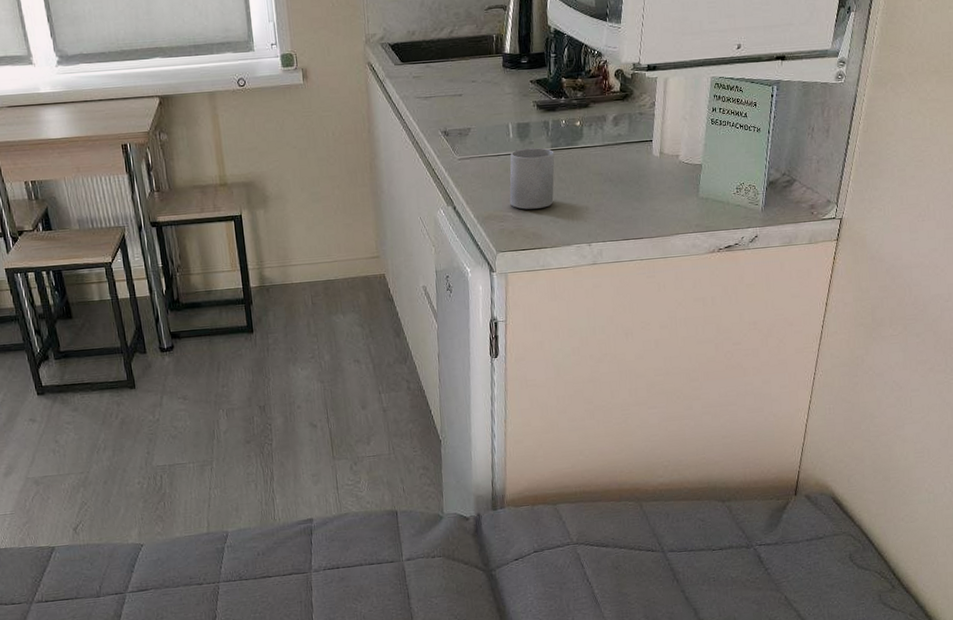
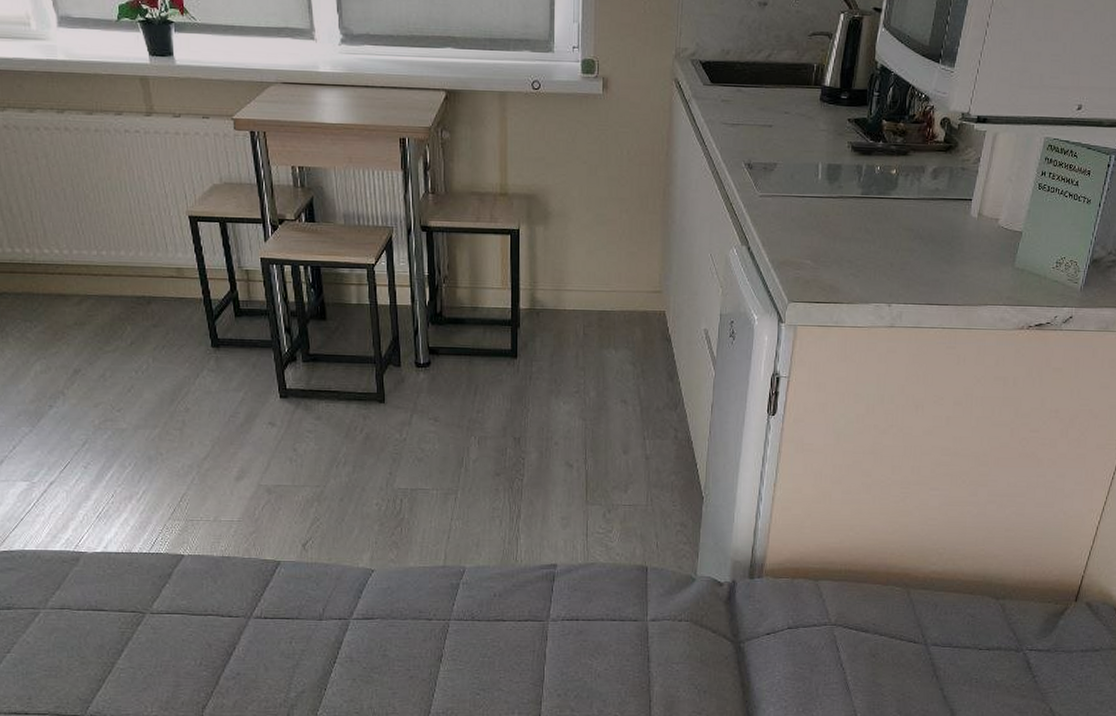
mug: present [509,148,555,210] -> none [809,193,864,260]

